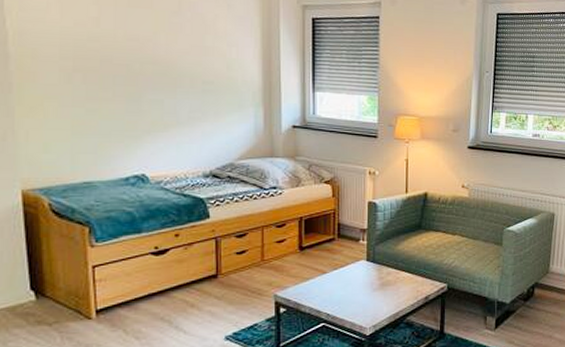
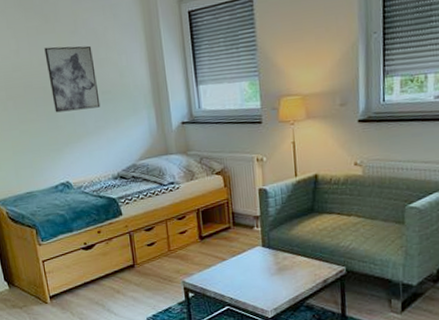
wall art: none [135,22,199,97] -> present [44,45,101,113]

